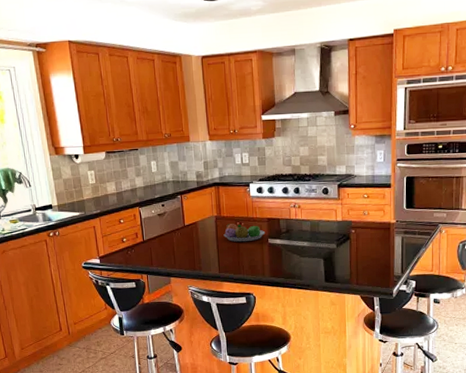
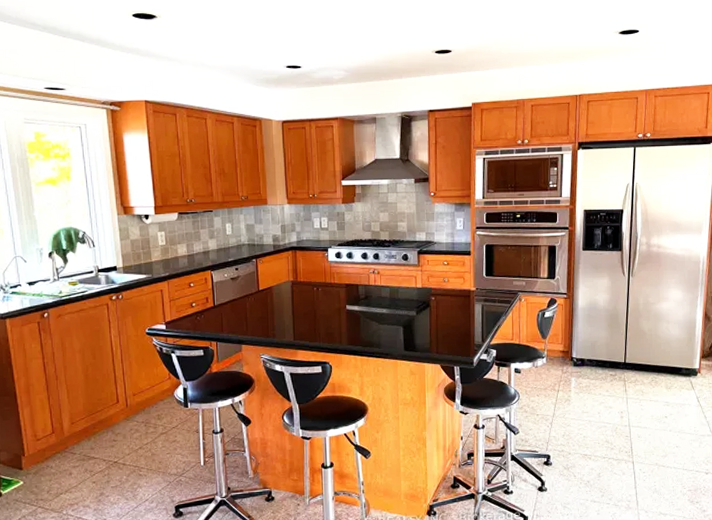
fruit bowl: present [223,224,266,242] -> none [299,289,344,309]

